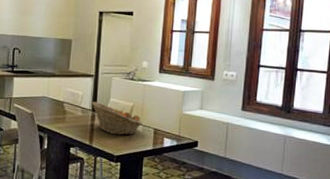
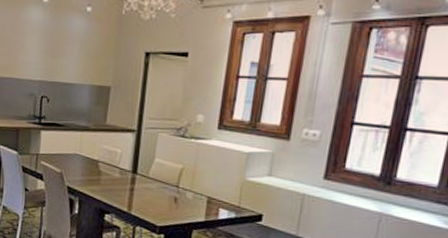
fruit basket: present [91,102,143,136] -> none [132,162,194,204]

